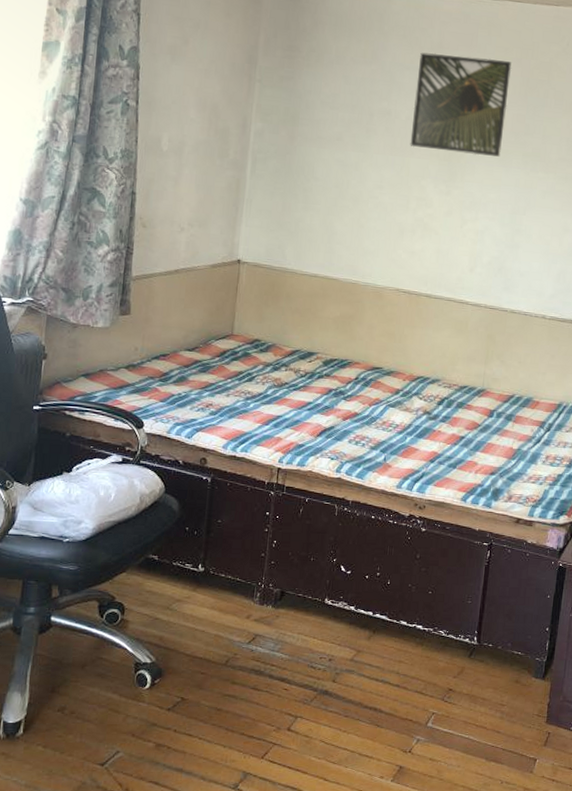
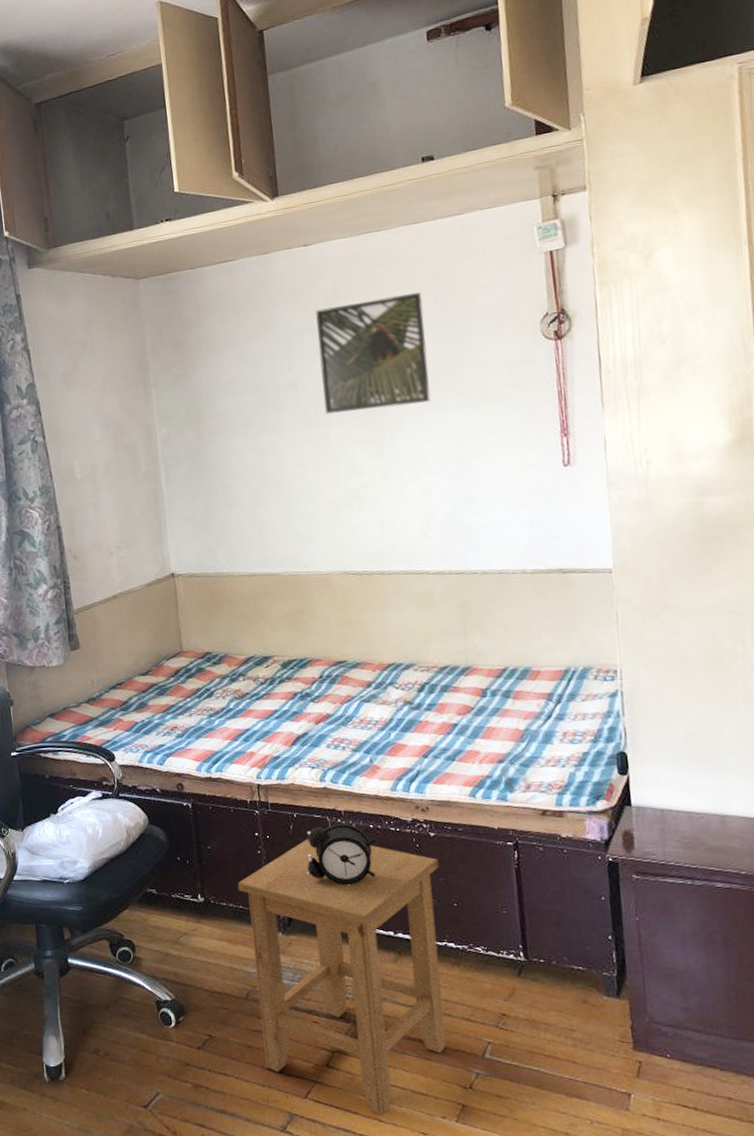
stool: none [231,523,425,774] -> present [237,839,446,1115]
alarm clock: none [306,511,376,568] -> present [306,823,377,886]

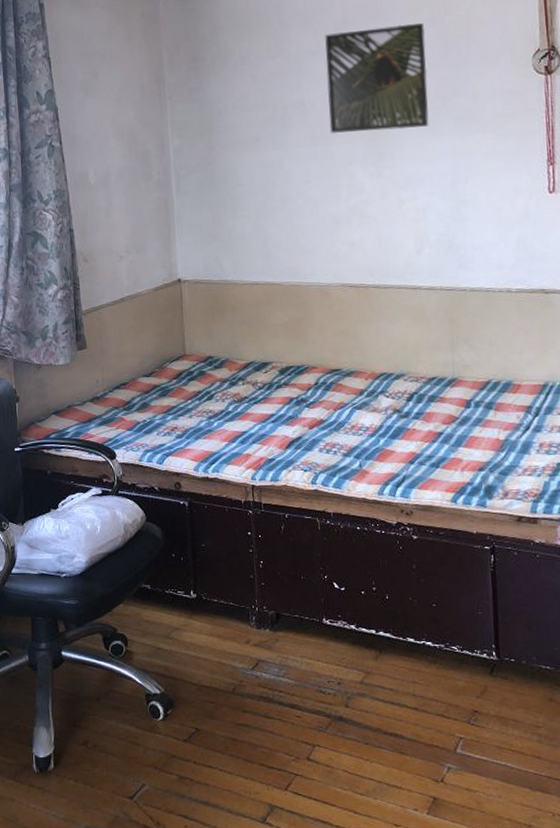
stool: present [237,839,446,1115] -> none [229,539,421,807]
alarm clock: present [306,823,377,886] -> none [295,525,364,585]

